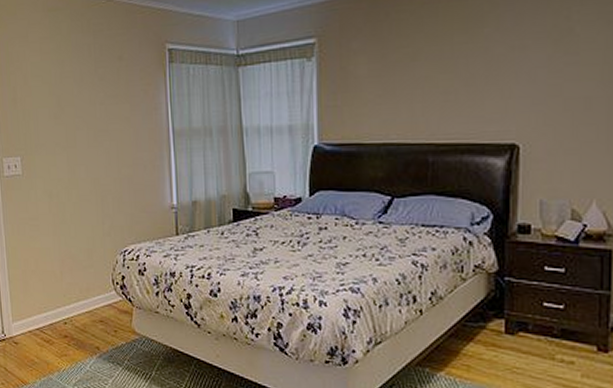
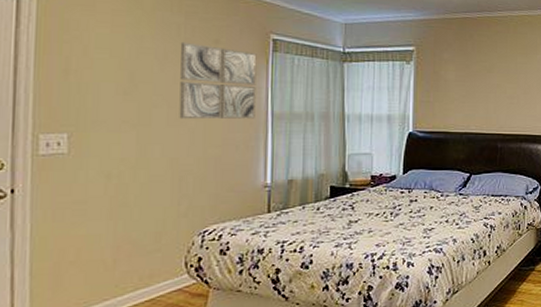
wall art: none [91,61,158,140] -> present [179,41,257,120]

